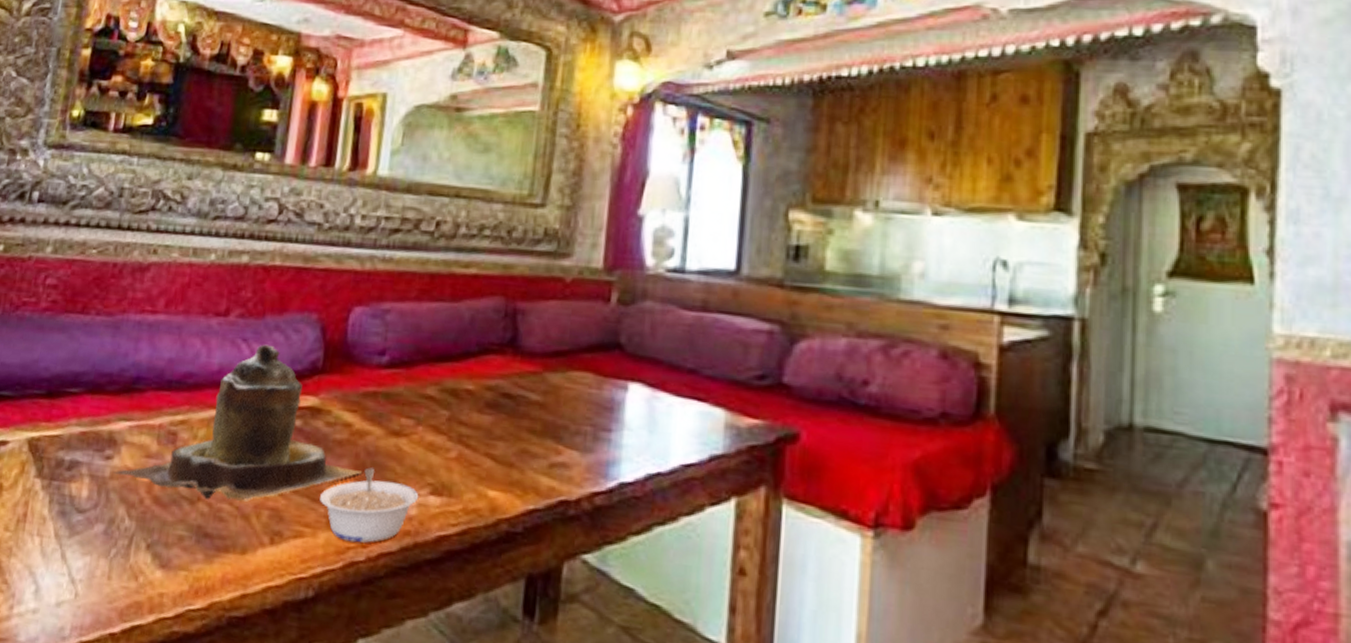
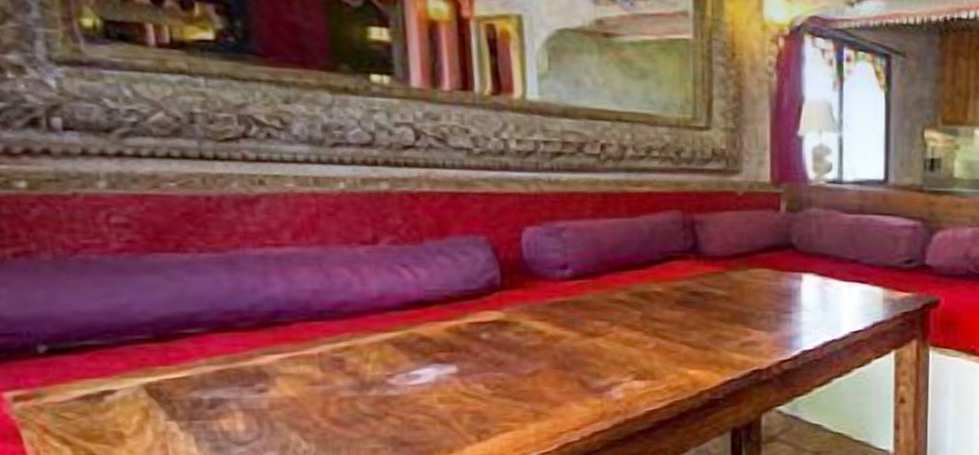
teapot: present [113,344,363,502] -> none [272,268,563,413]
legume: present [320,467,419,543] -> none [523,365,624,428]

